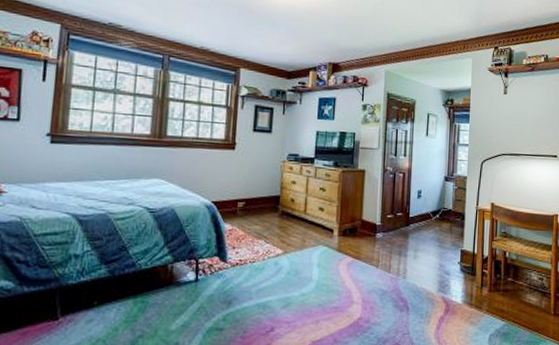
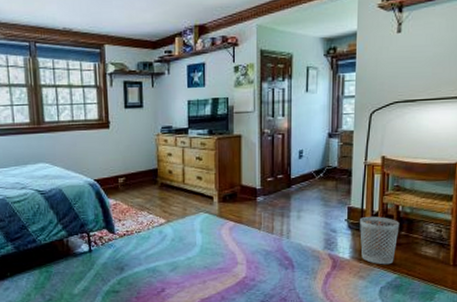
wastebasket: none [471,261,507,311] -> present [360,217,400,265]

